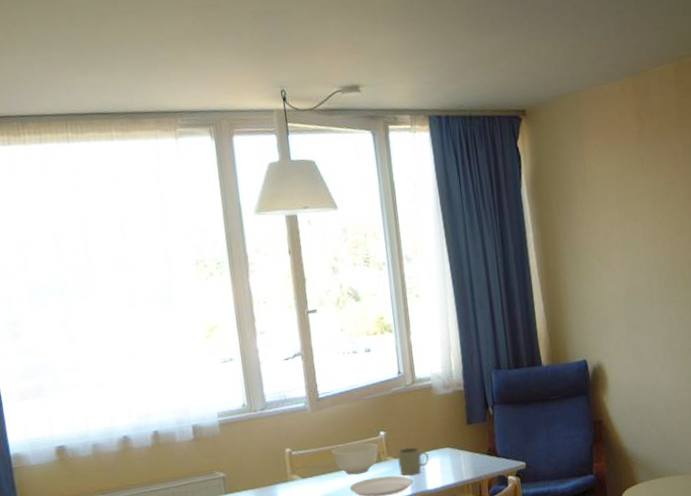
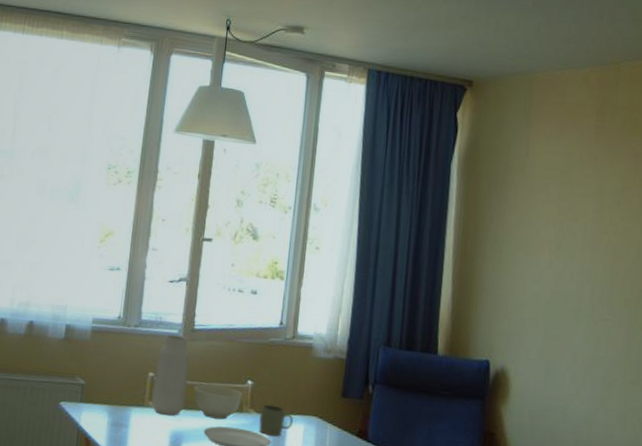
vase: none [290,407,327,484] -> present [151,334,189,416]

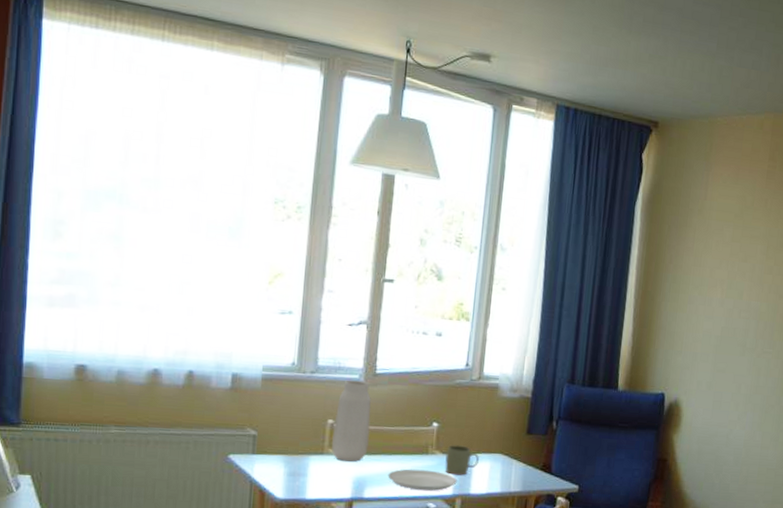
bowl: present [194,384,243,420] -> none [377,428,429,463]

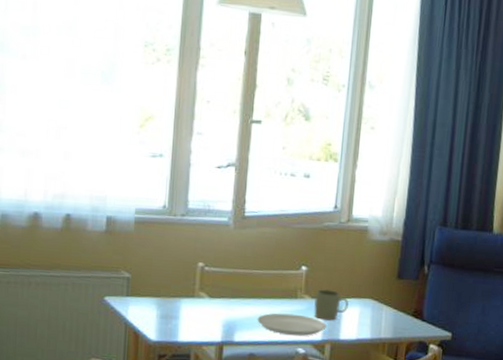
vase: present [331,380,372,462] -> none [201,223,241,305]

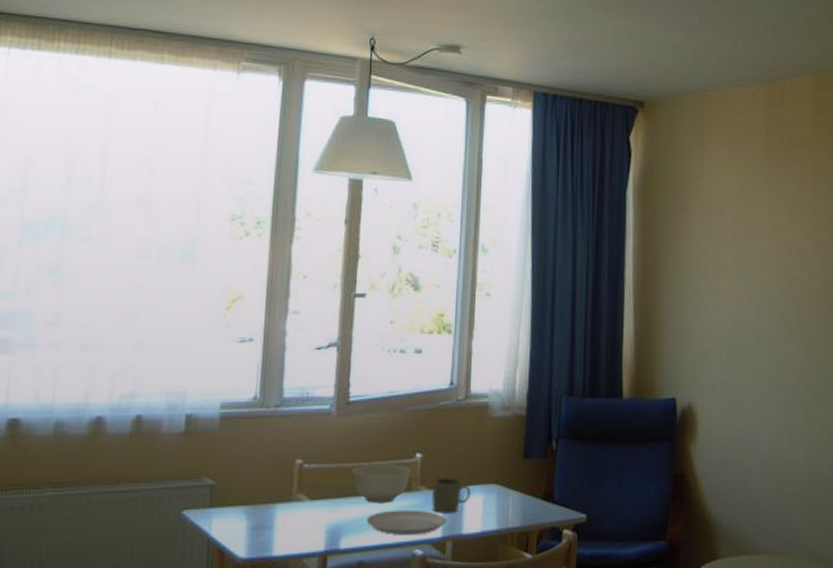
bowl: none [246,272,298,307] -> present [352,464,412,503]

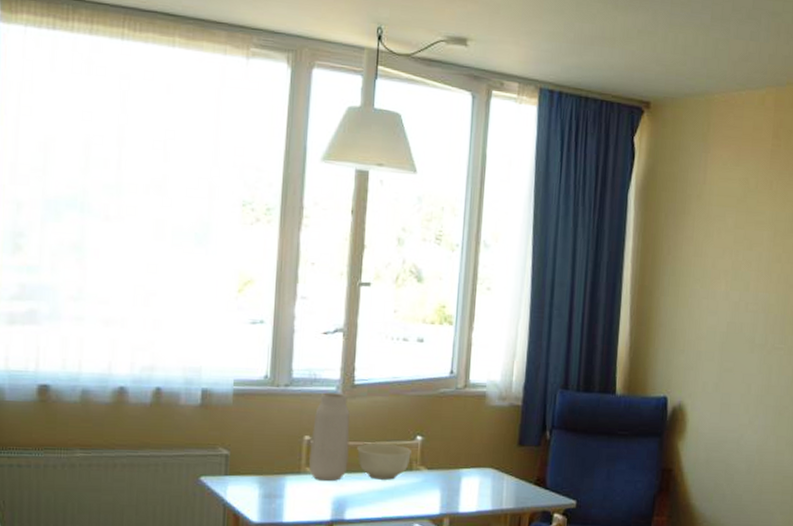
vase: none [300,411,345,507] -> present [308,392,350,481]
plate: present [366,509,447,534] -> none [369,487,445,510]
mug: present [431,477,471,513] -> none [430,460,467,493]

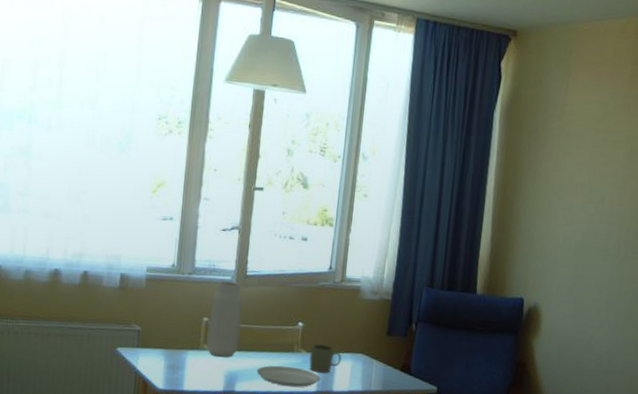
bowl: present [357,443,413,480] -> none [247,327,294,359]
plate: none [369,487,445,510] -> present [256,365,321,387]
mug: none [430,460,467,493] -> present [308,344,341,373]

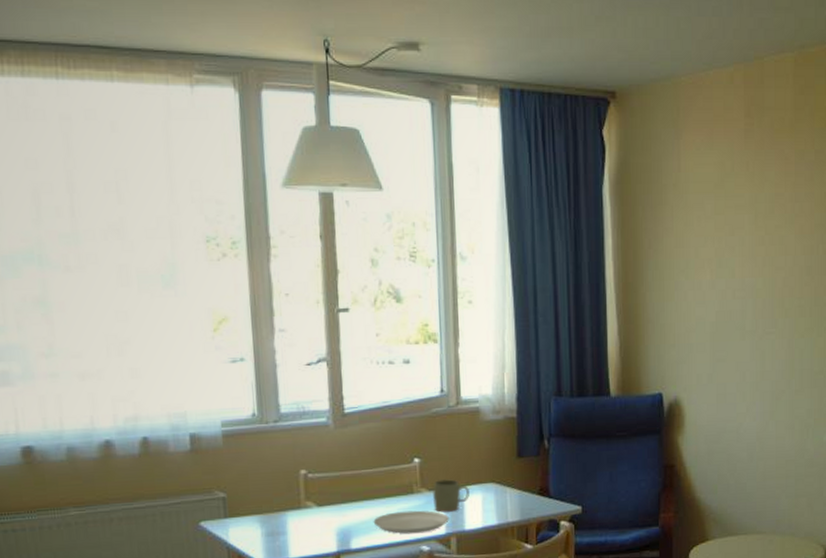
vase: present [206,281,242,357] -> none [307,423,348,513]

